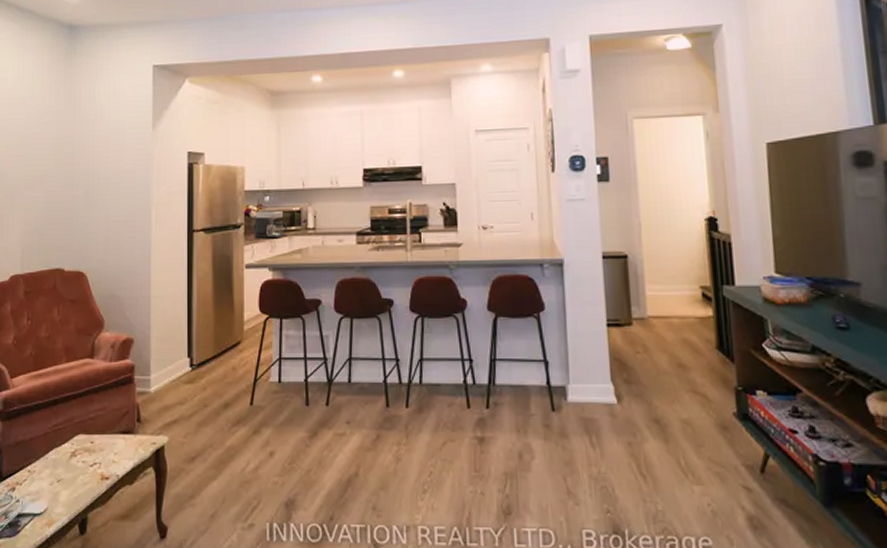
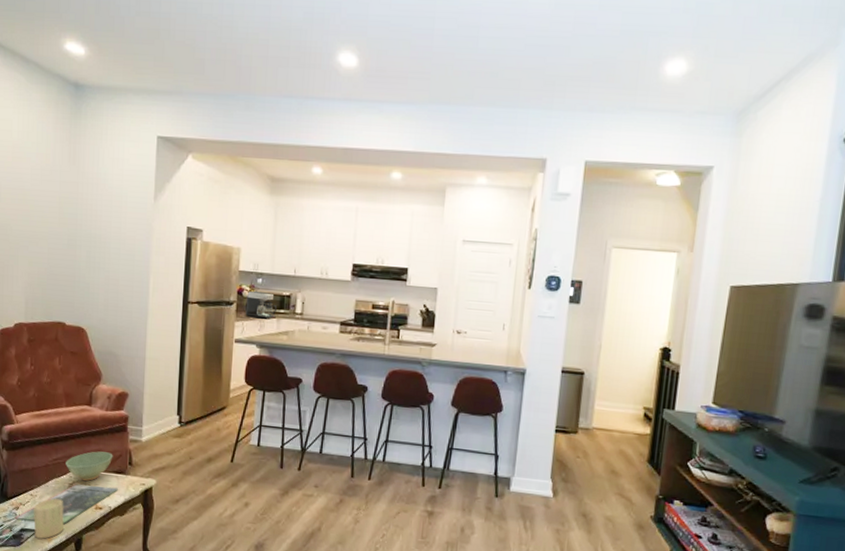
magazine: none [11,451,126,504] -> present [15,484,118,524]
candle: none [32,472,66,524] -> present [34,498,64,539]
bowl: none [67,410,119,448] -> present [66,451,113,482]

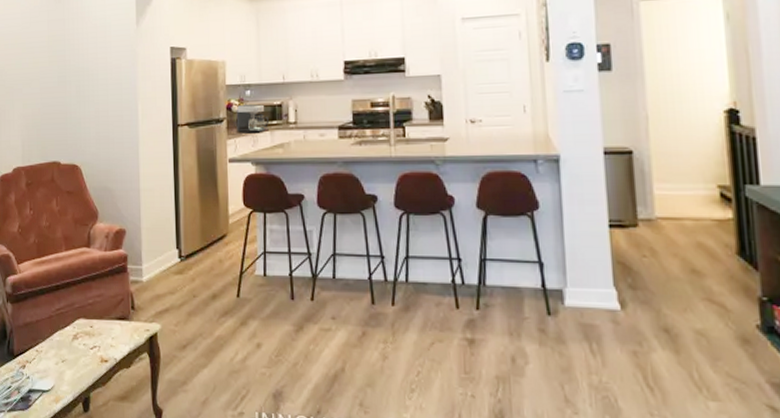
magazine: present [15,484,118,524] -> none [22,335,122,381]
candle: present [34,498,64,539] -> none [40,353,70,400]
bowl: present [66,451,113,482] -> none [68,296,115,332]

